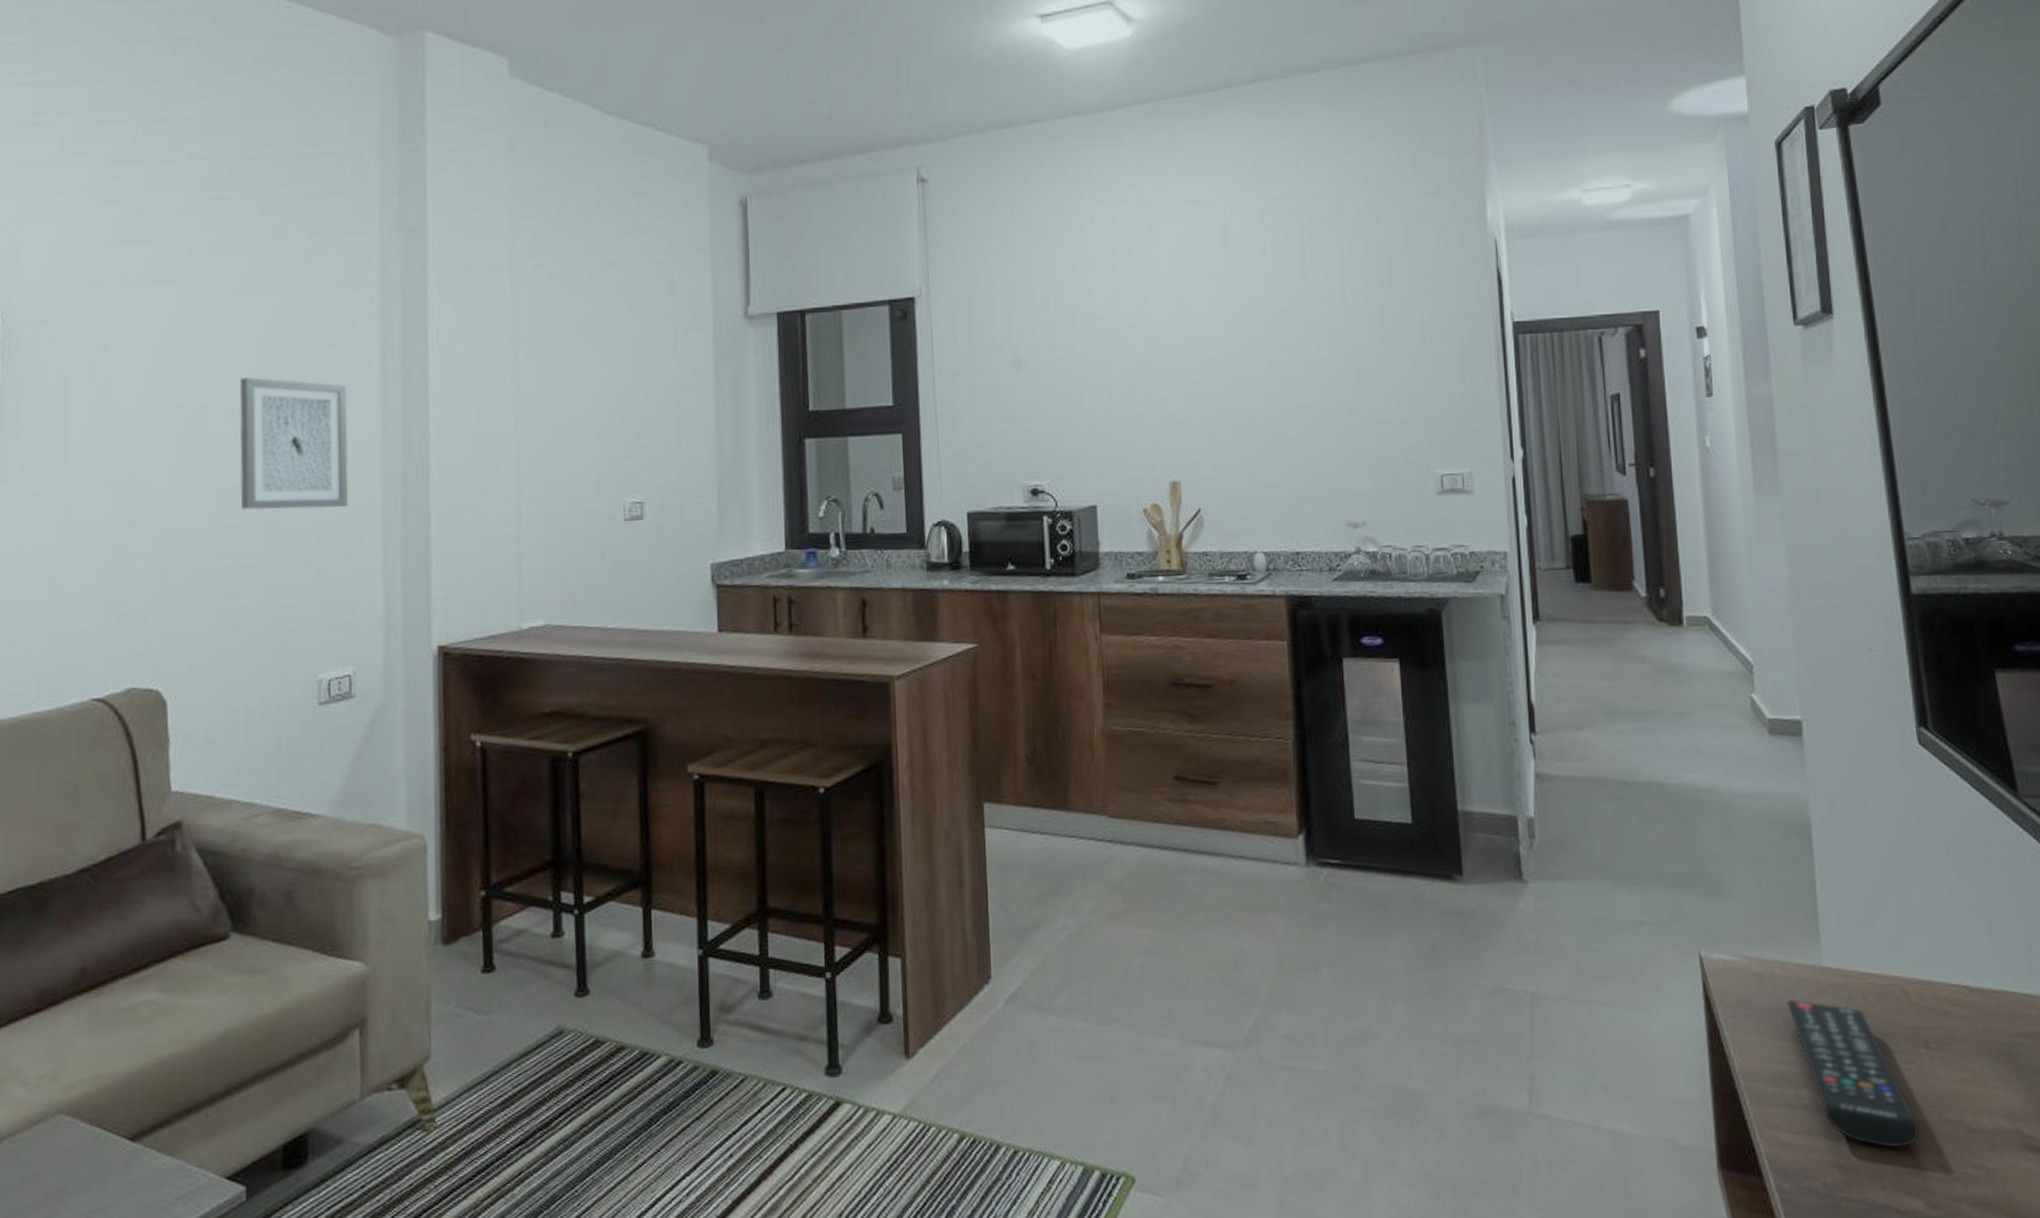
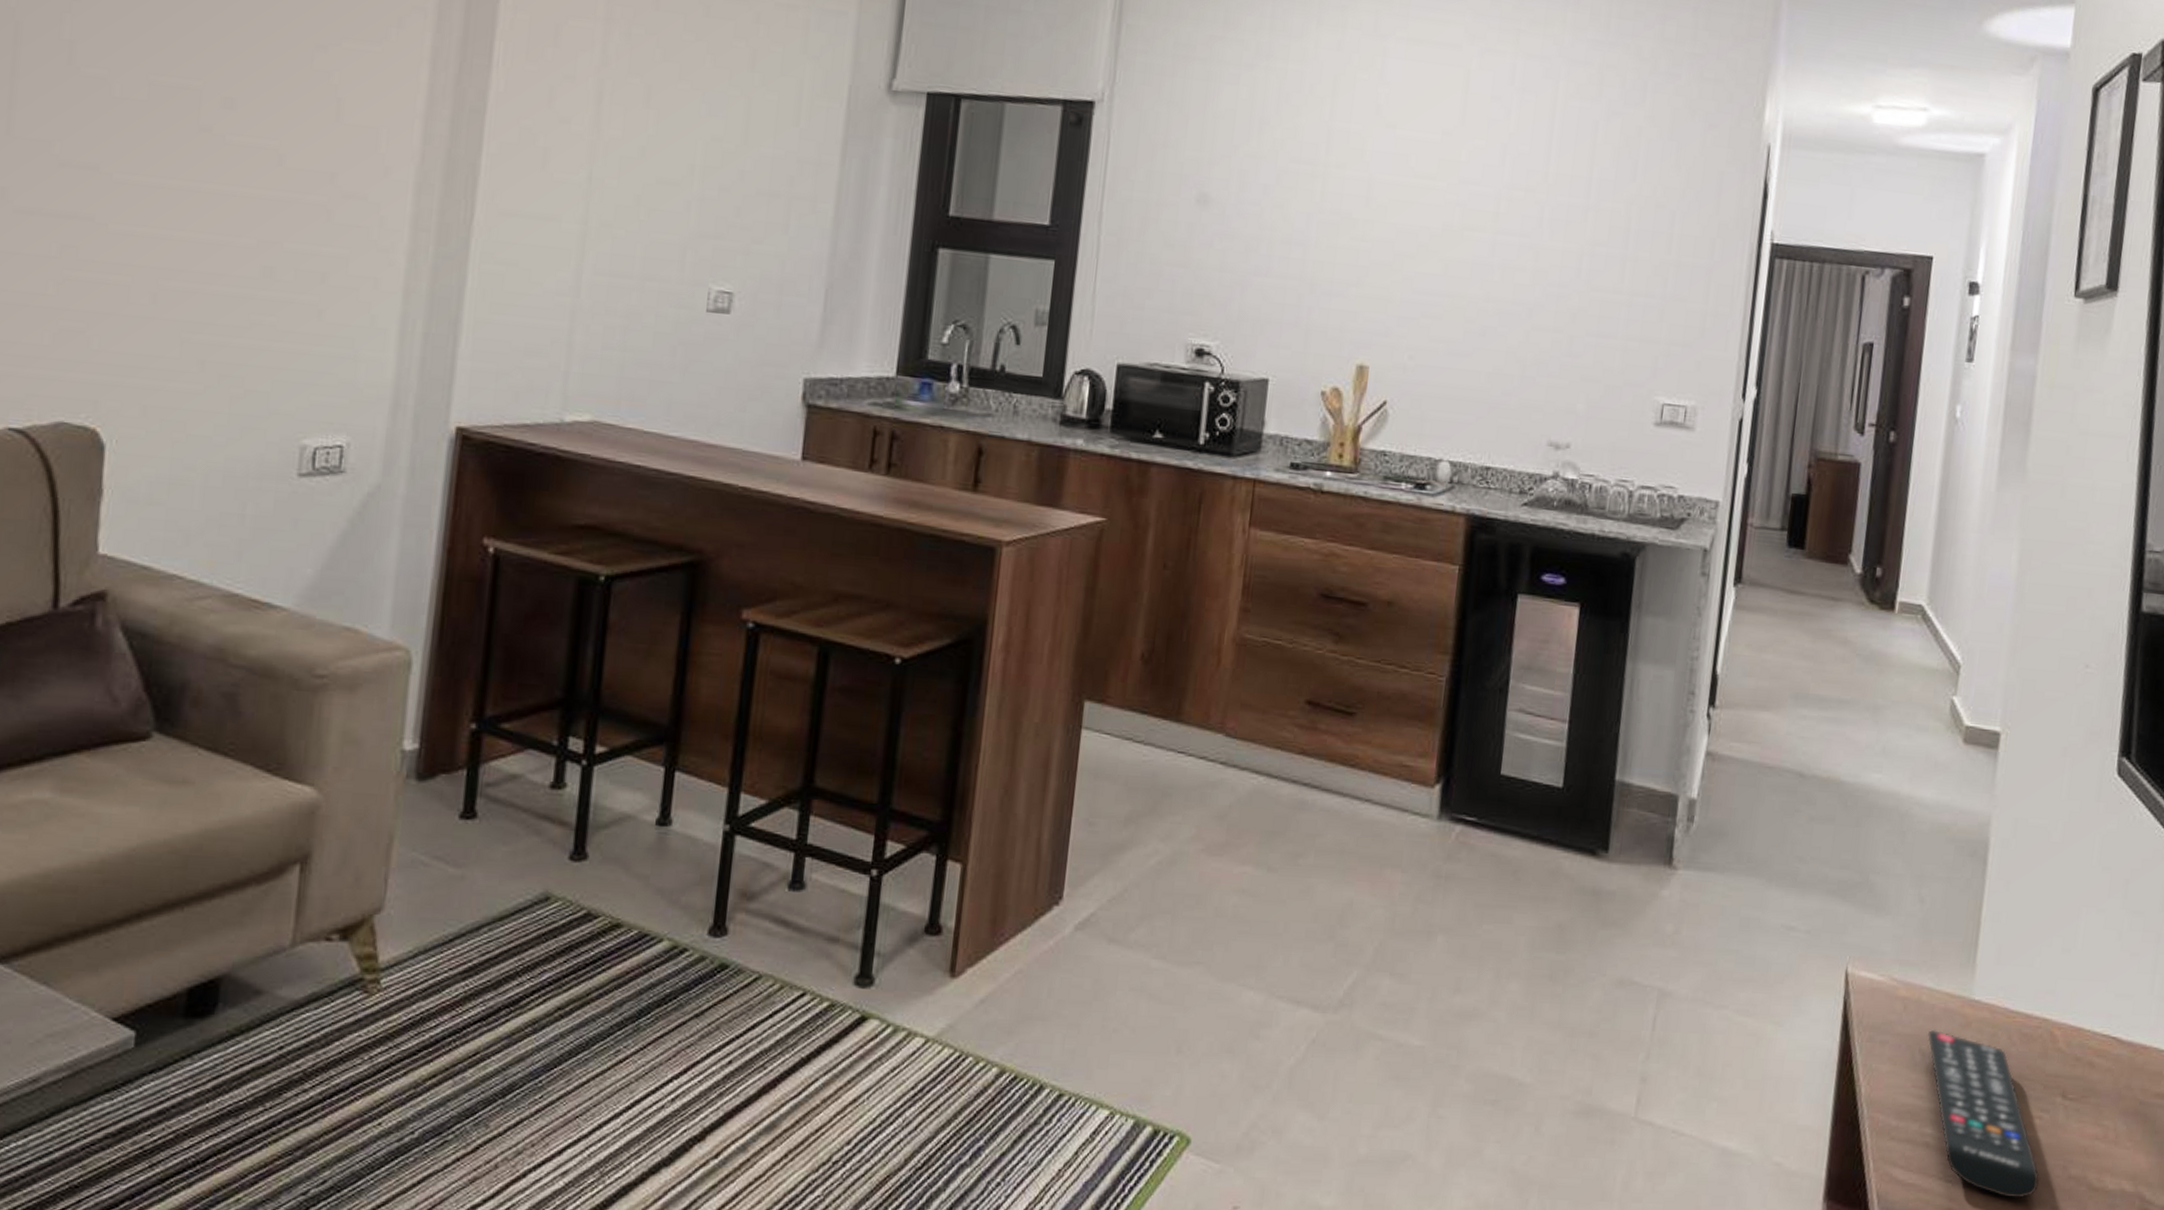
wall art: present [239,377,349,510] -> none [228,63,383,242]

